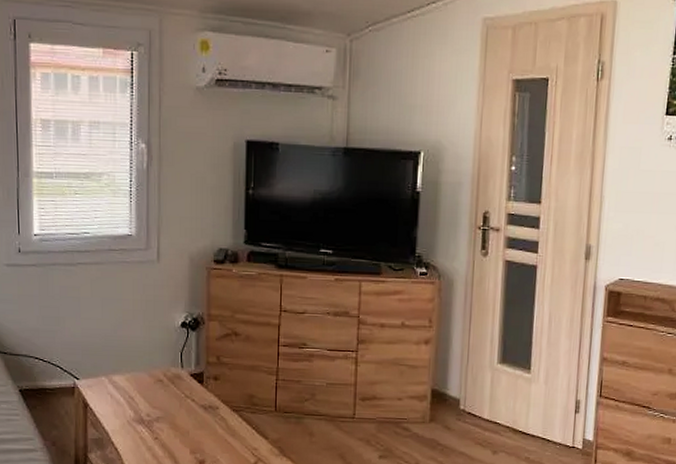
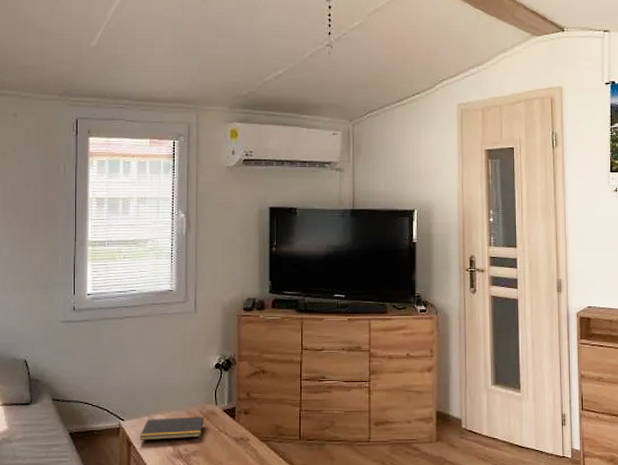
notepad: none [96,379,169,403] -> present [139,416,205,441]

